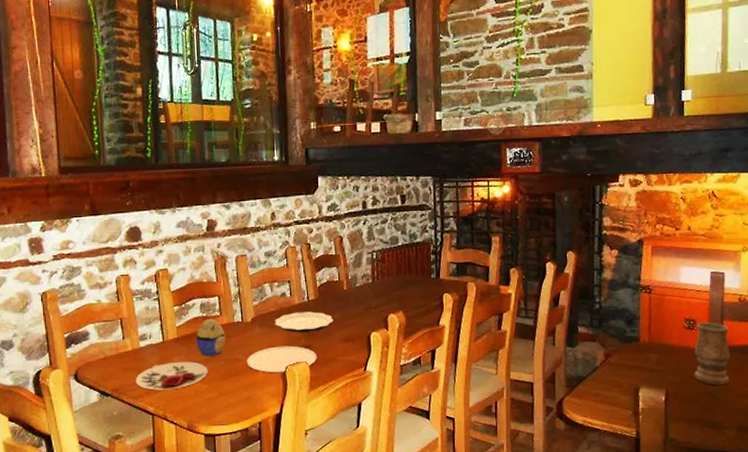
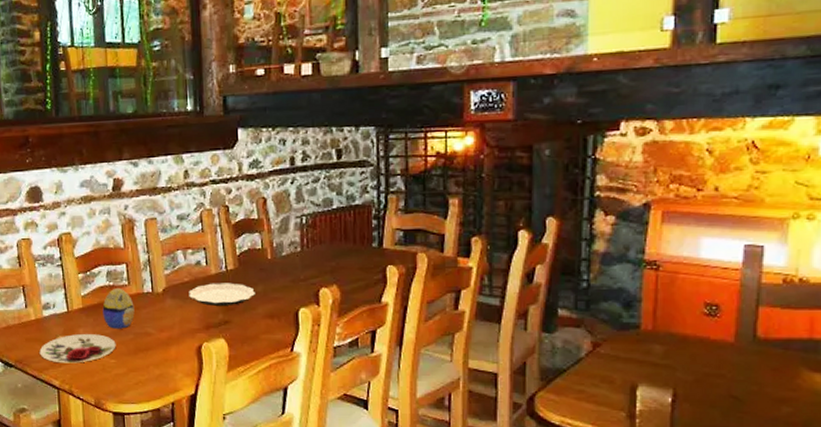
plate: present [246,345,317,374] -> none [157,320,237,350]
vase: present [694,322,731,385] -> none [713,308,768,387]

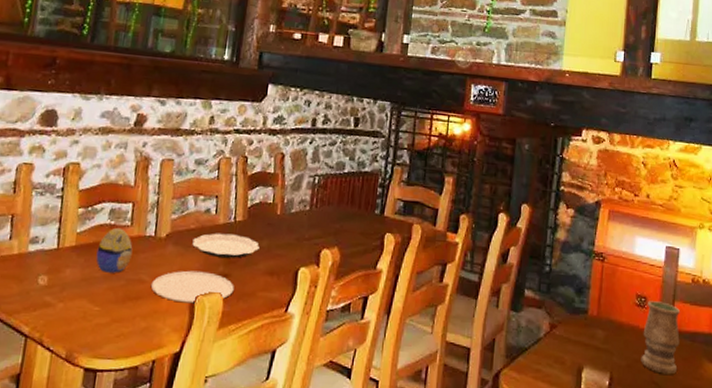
plate: present [39,334,116,363] -> none [14,274,104,308]
plate: none [157,320,237,350] -> present [150,270,234,304]
vase: none [713,308,768,387] -> present [641,301,681,375]

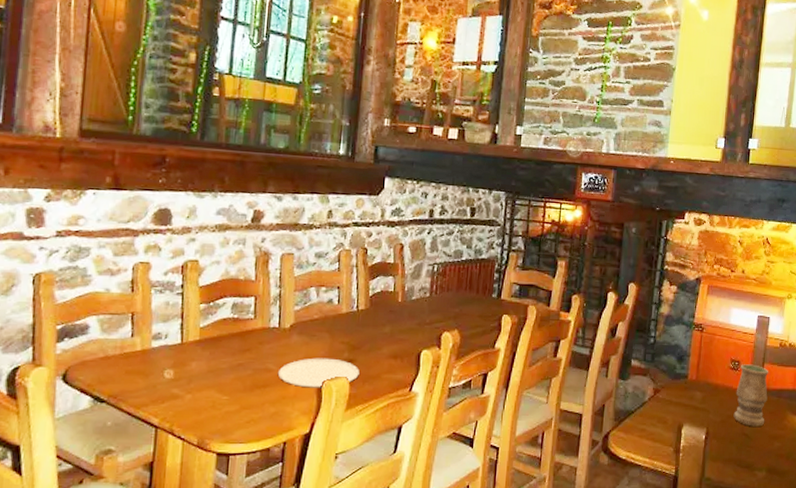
decorative egg: present [96,227,133,273] -> none [221,321,258,364]
plate: present [192,233,259,258] -> none [316,321,382,344]

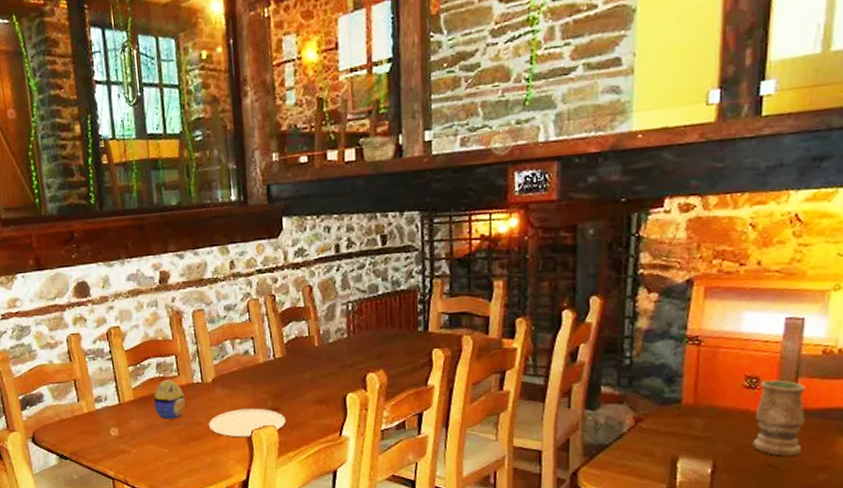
decorative egg: none [221,321,258,364] -> present [153,379,186,419]

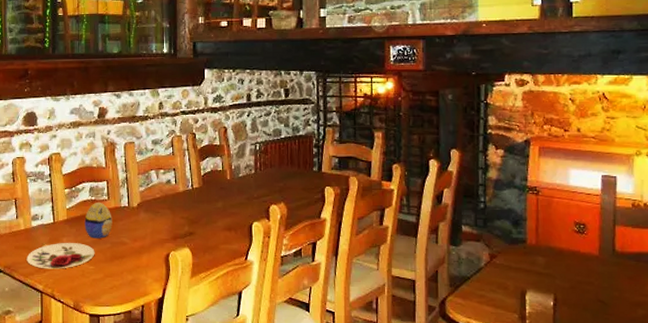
plate: none [93,425,168,454] -> present [26,243,95,269]
plate: present [208,408,286,438] -> none [131,232,200,258]
vase: present [752,380,807,456] -> none [584,227,624,293]

